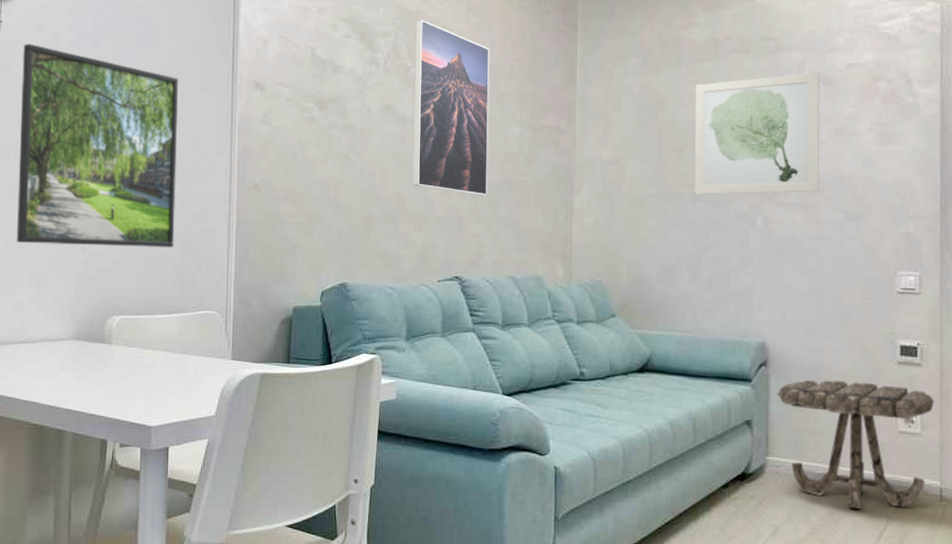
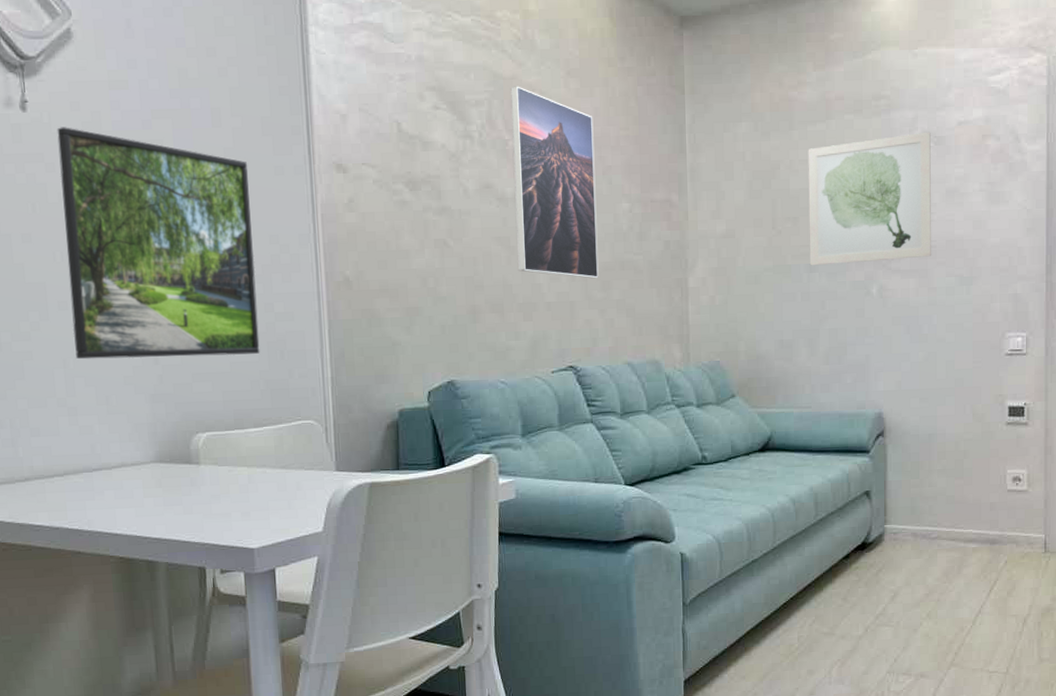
side table: present [777,379,934,509] -> none [894,445,1039,567]

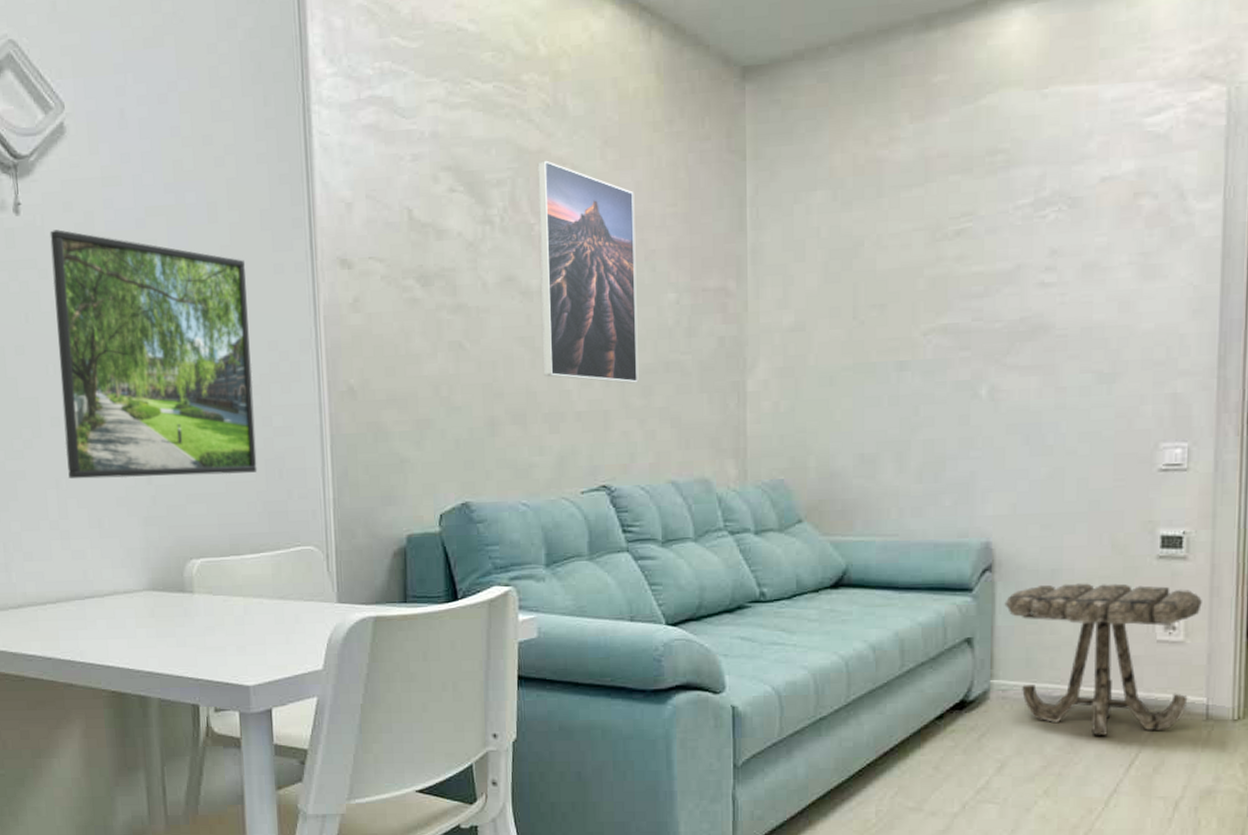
wall art: present [808,131,932,266] -> none [900,192,1063,363]
side table: none [894,445,1039,567] -> present [1004,583,1202,735]

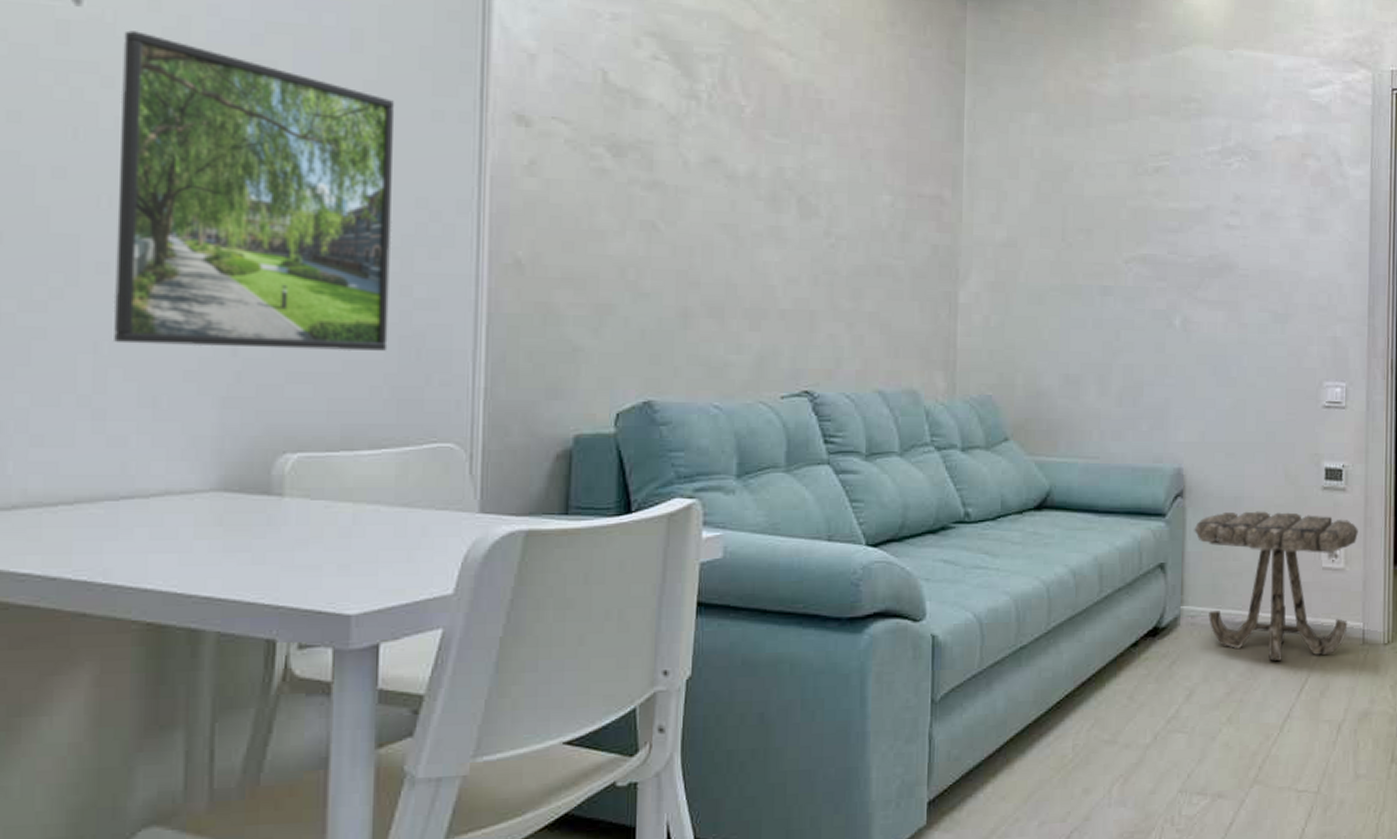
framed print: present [537,160,639,384] -> none [746,42,853,284]

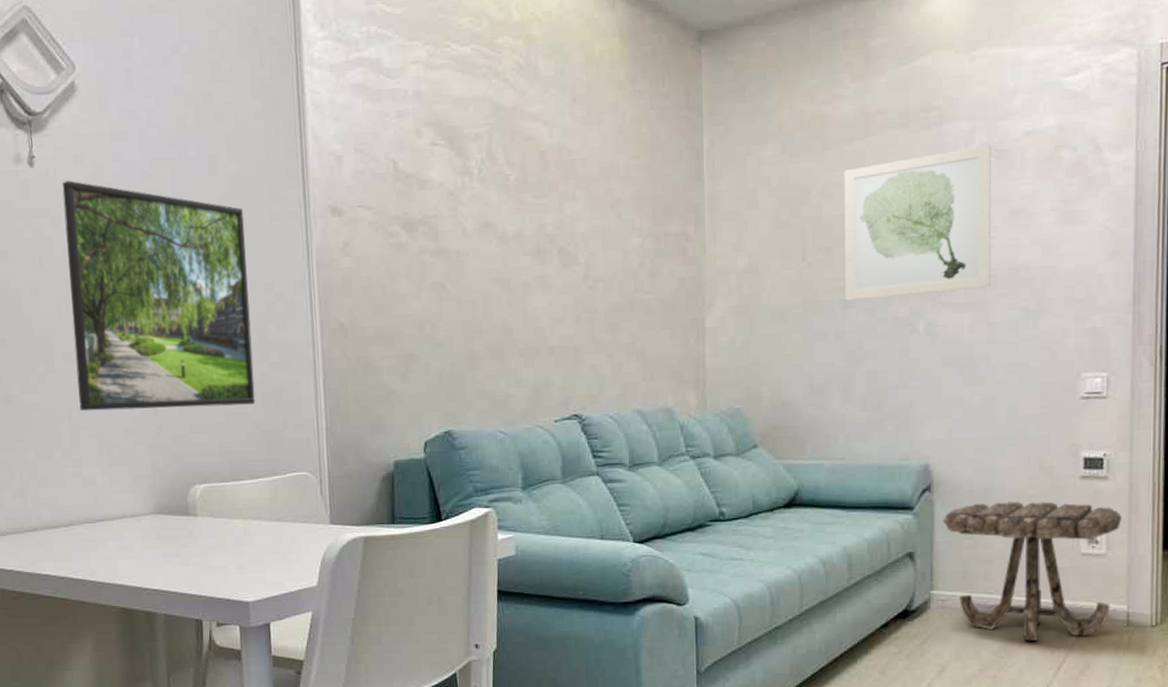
wall art: none [1103,144,1245,289] -> present [844,145,991,301]

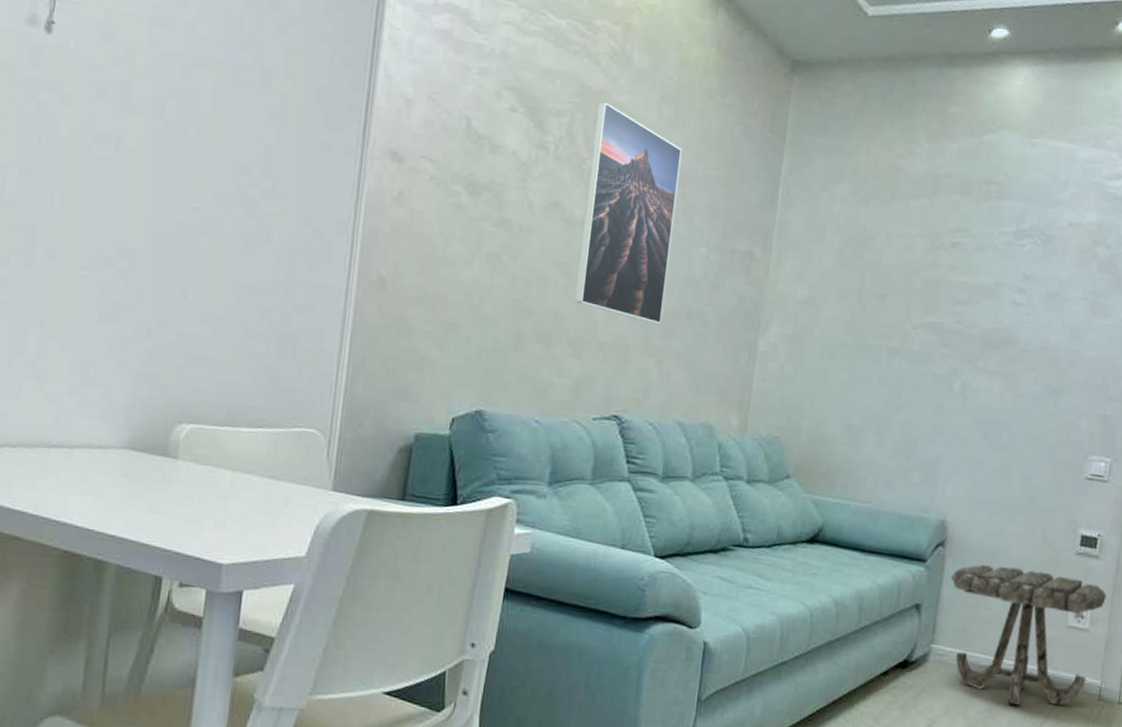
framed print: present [62,180,256,412] -> none [56,57,293,345]
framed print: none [512,116,606,321] -> present [573,101,683,325]
wall art: present [844,145,991,301] -> none [891,223,1039,361]

